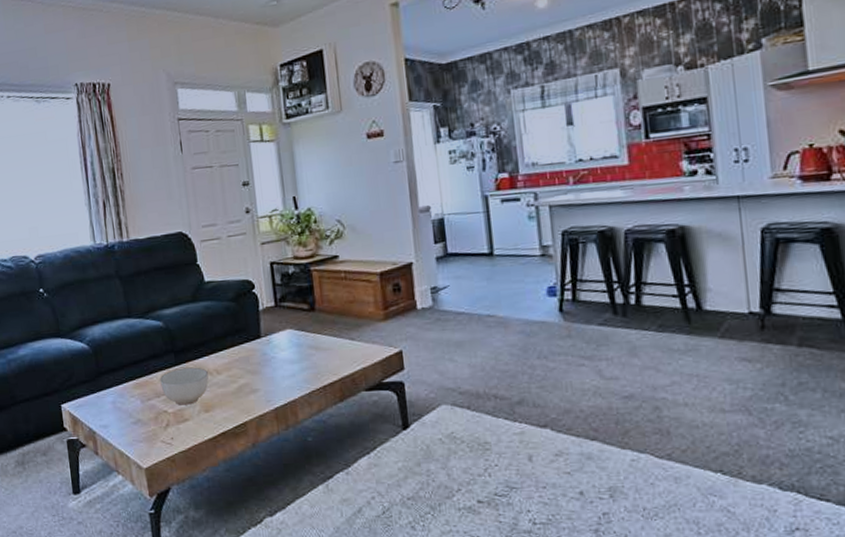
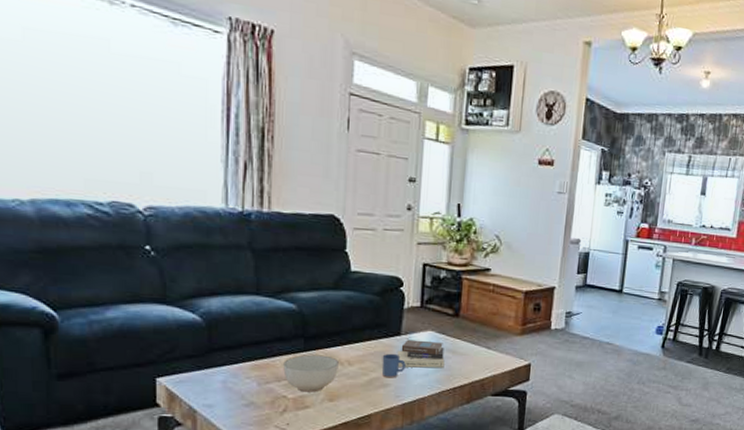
mug: none [247,357,271,383] -> present [381,353,406,378]
books: none [261,340,310,370] -> present [397,339,445,368]

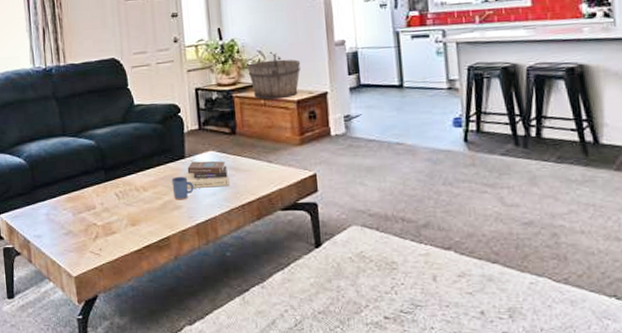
bowl: present [283,354,340,392] -> none [90,183,136,219]
wooden bucket: none [481,237,535,288] -> present [247,51,300,100]

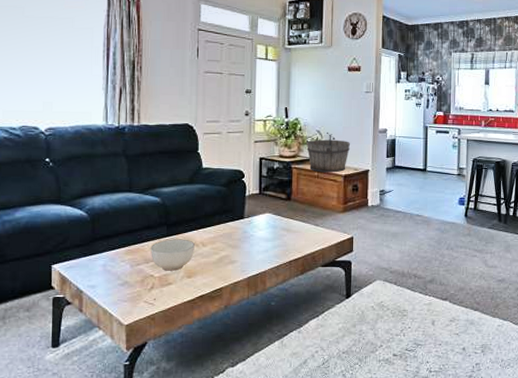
bowl: none [90,183,136,219] -> present [151,239,196,271]
mug: present [171,176,194,200] -> none [229,234,249,256]
books: present [185,161,230,188] -> none [242,222,281,245]

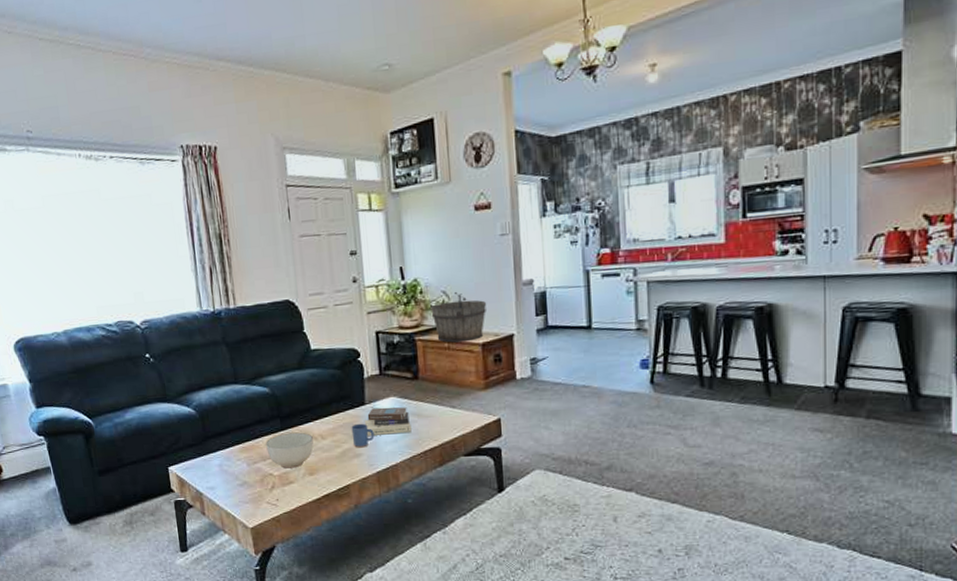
mug: none [229,234,249,256] -> present [351,423,375,448]
books: none [242,222,281,245] -> present [365,407,412,436]

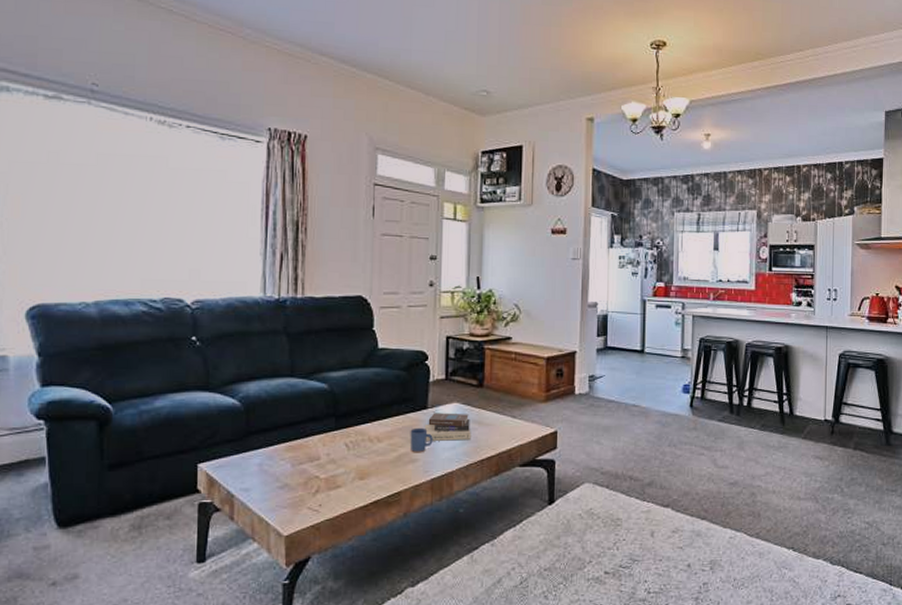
bowl: present [266,432,314,469] -> none [316,433,370,471]
wooden bucket: present [430,291,486,343] -> none [502,306,553,355]

